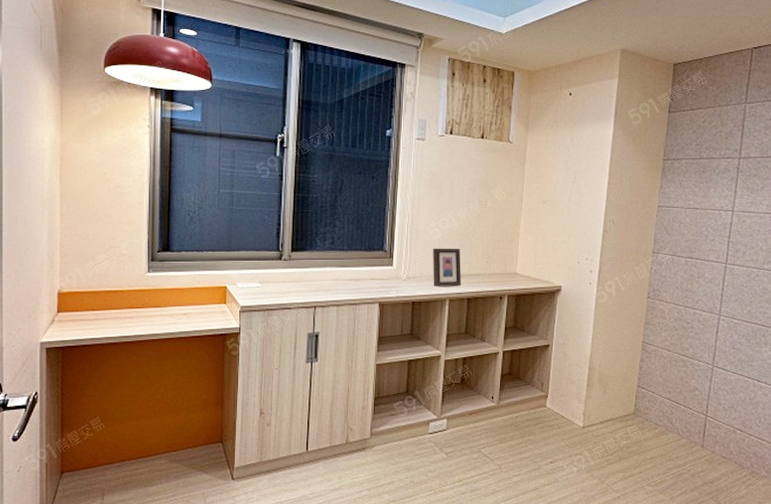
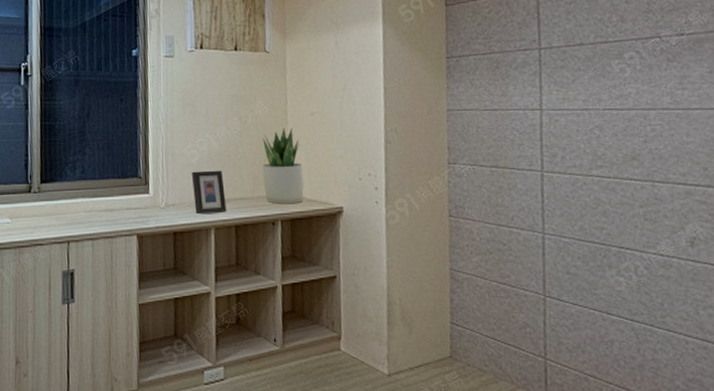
planter: none [495,213,531,282] -> present [262,127,304,205]

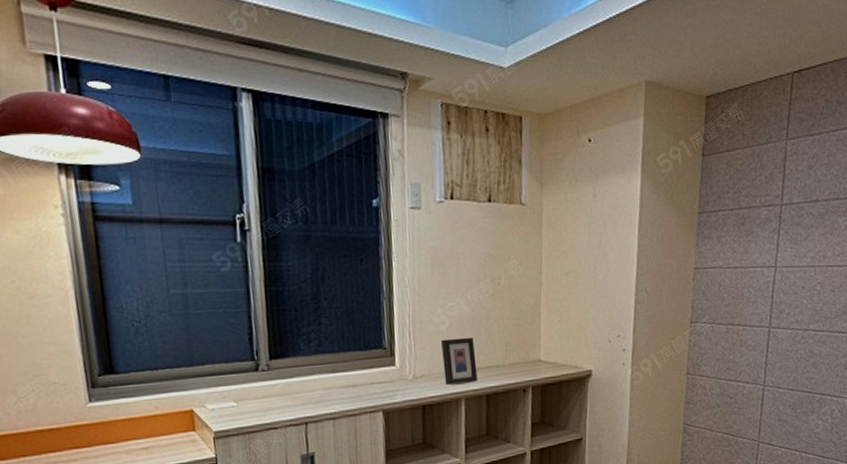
planter: present [262,127,304,205] -> none [515,288,556,371]

